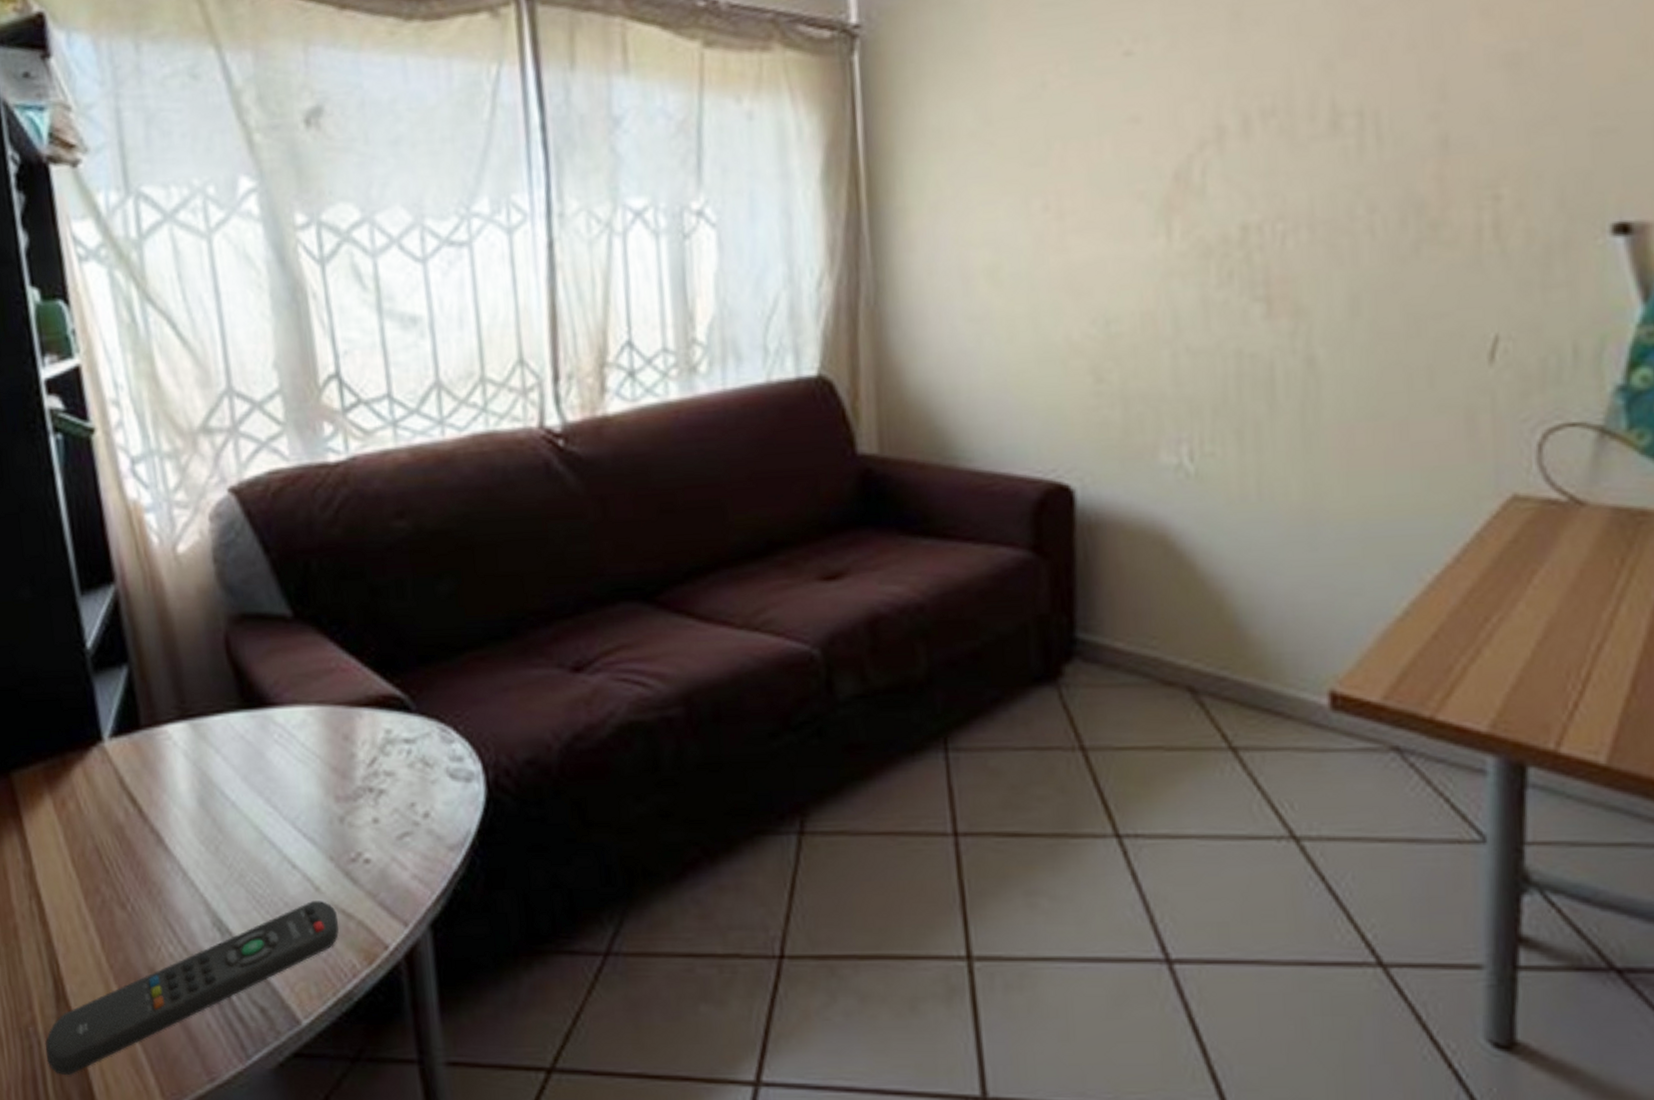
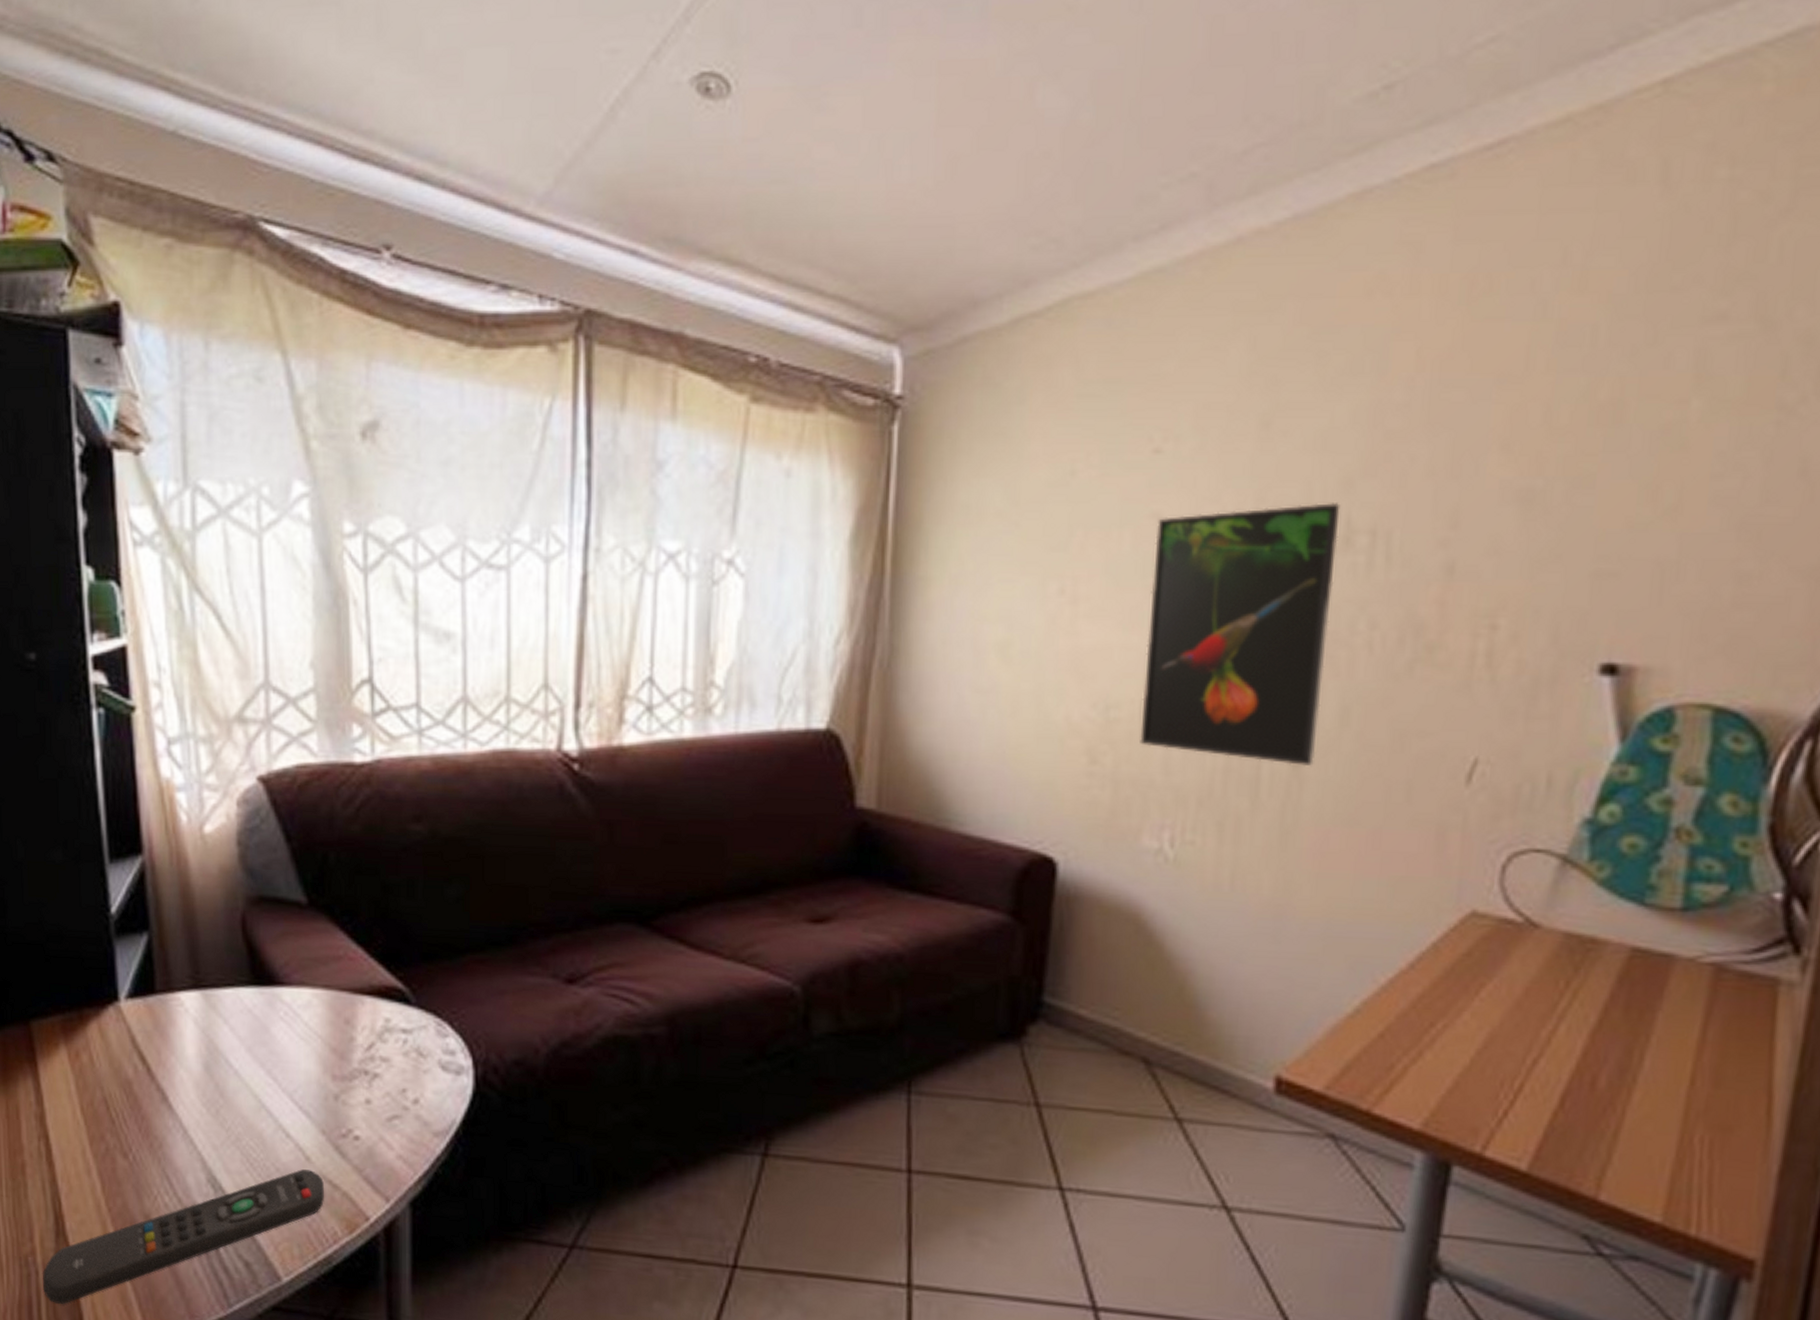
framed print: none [1137,87,1330,363] -> present [1140,503,1341,766]

